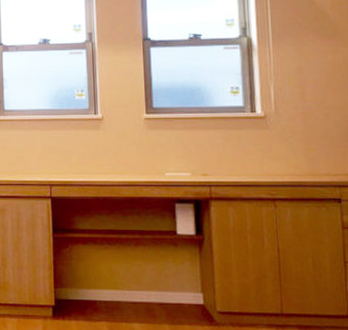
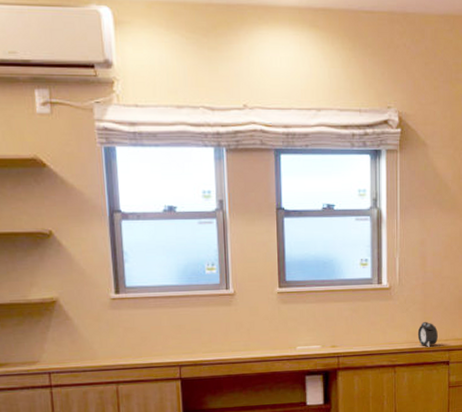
alarm clock: none [300,153,325,181] -> present [417,321,438,347]

